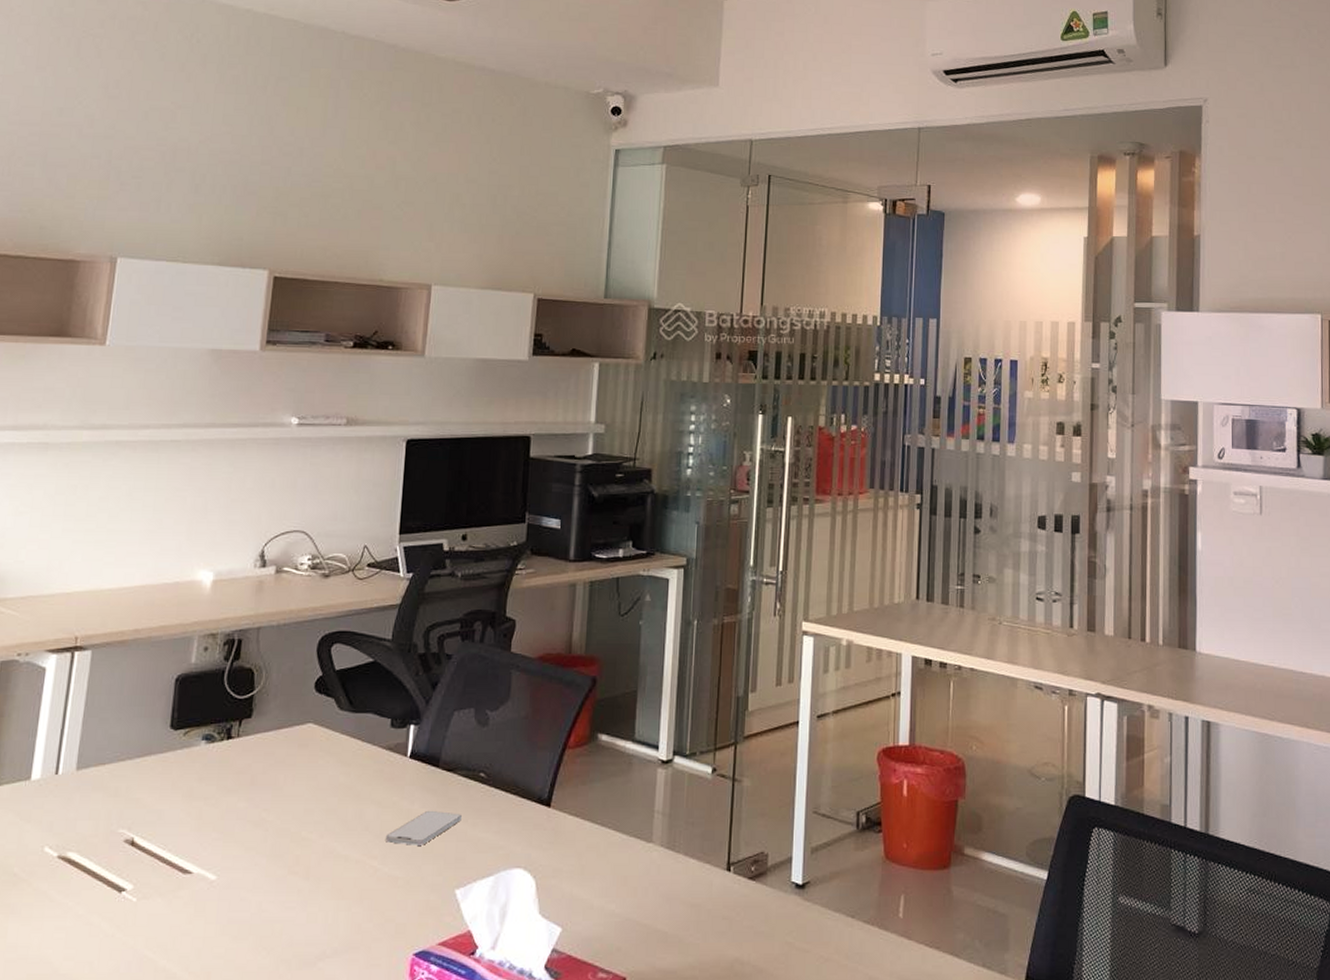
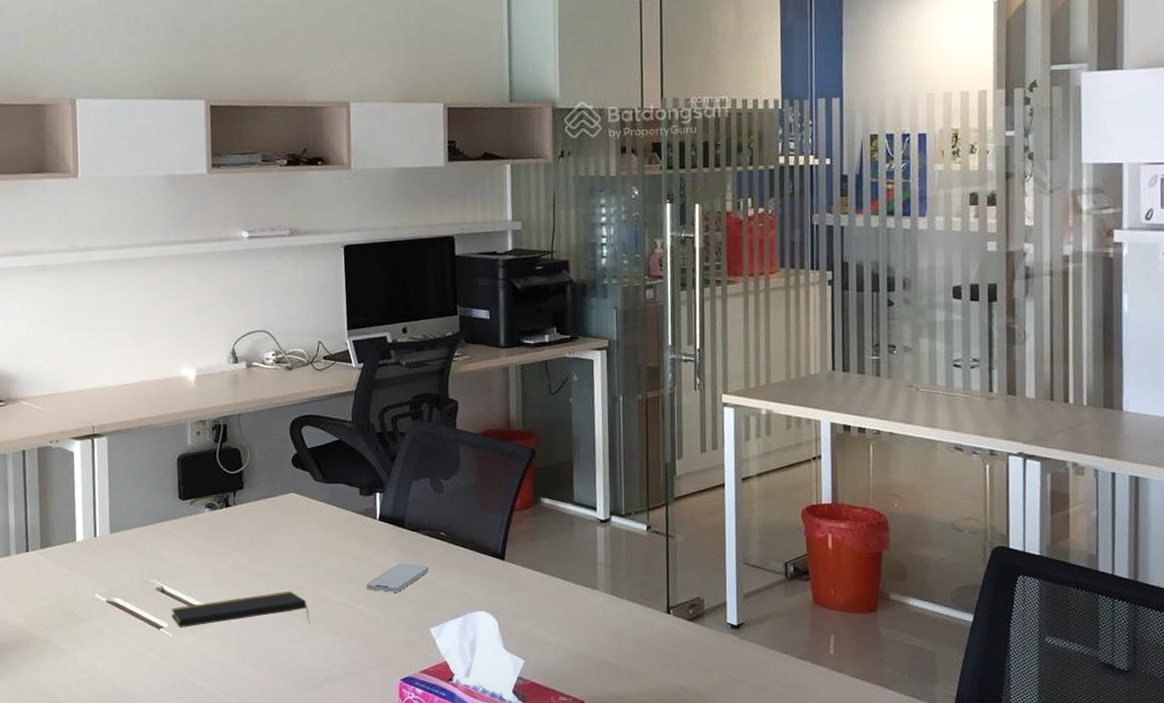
notepad: none [139,843,312,890] -> present [171,590,310,627]

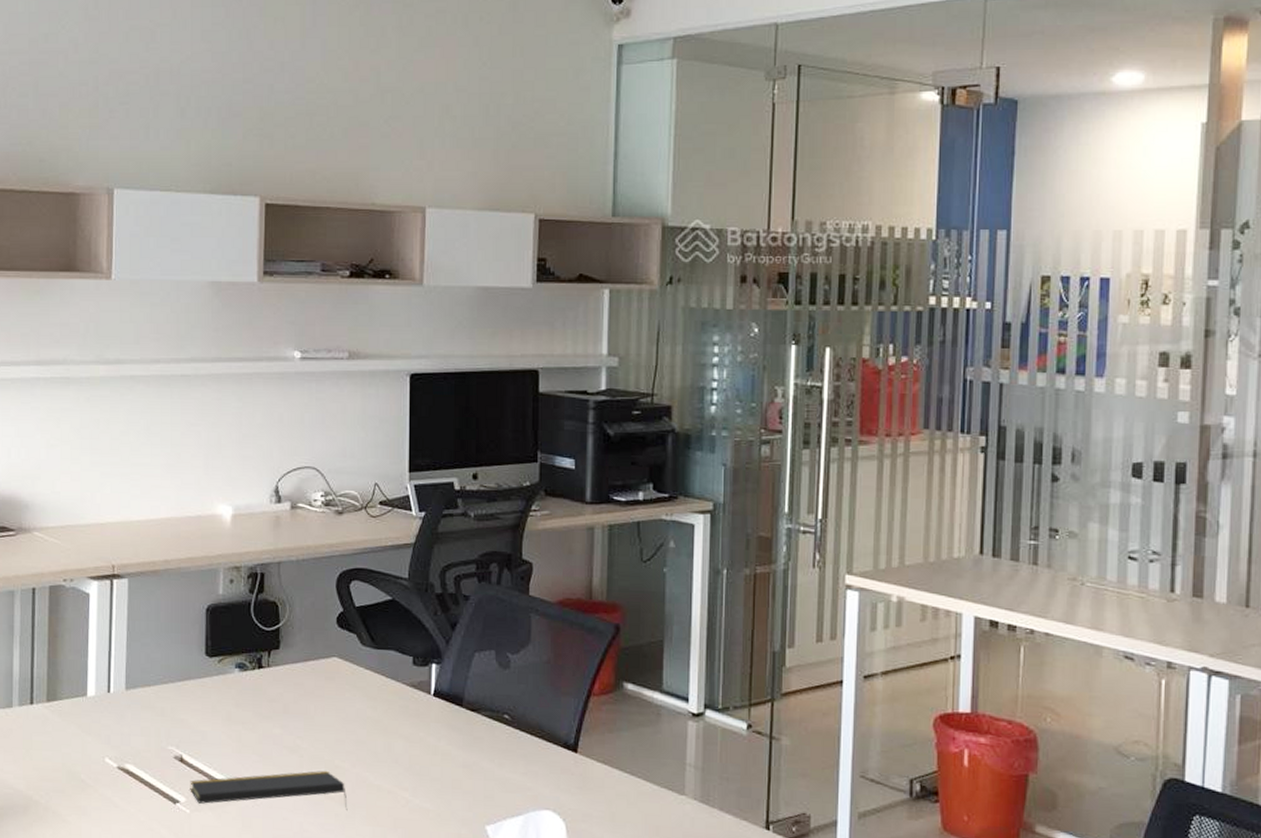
smartphone: present [367,563,429,592] -> none [415,747,488,781]

